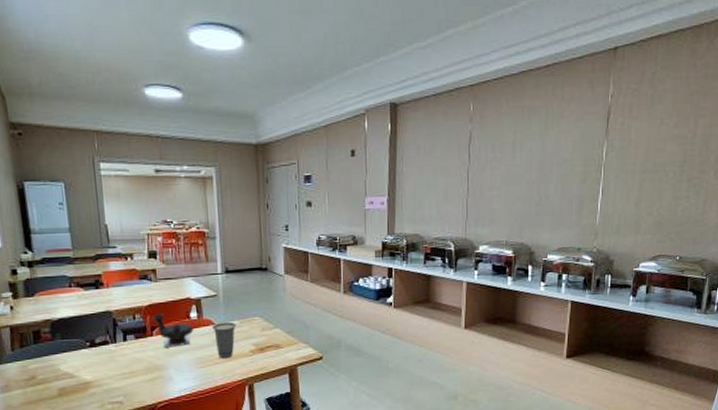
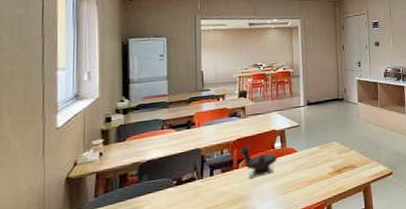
cup: present [212,321,236,359] -> none [295,148,316,184]

